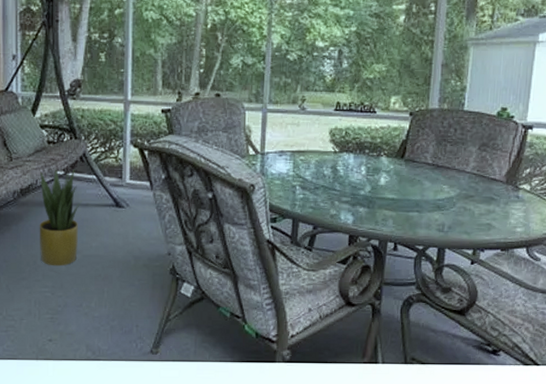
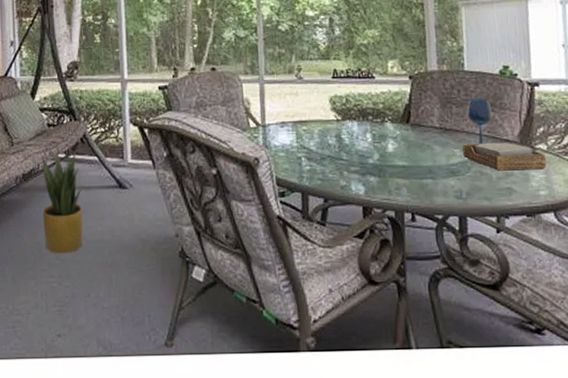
napkin holder: none [451,180,528,208] -> present [462,142,547,171]
wineglass: none [460,138,484,182] -> present [467,98,493,144]

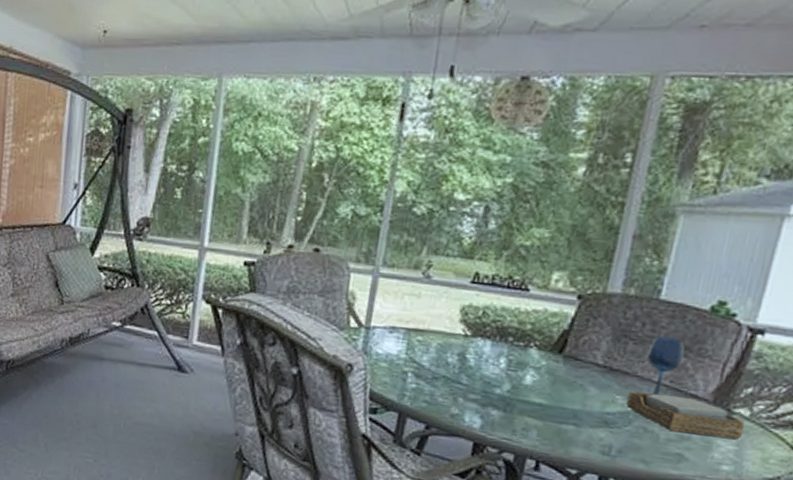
planter: present [40,151,84,254] -> none [85,318,138,431]

